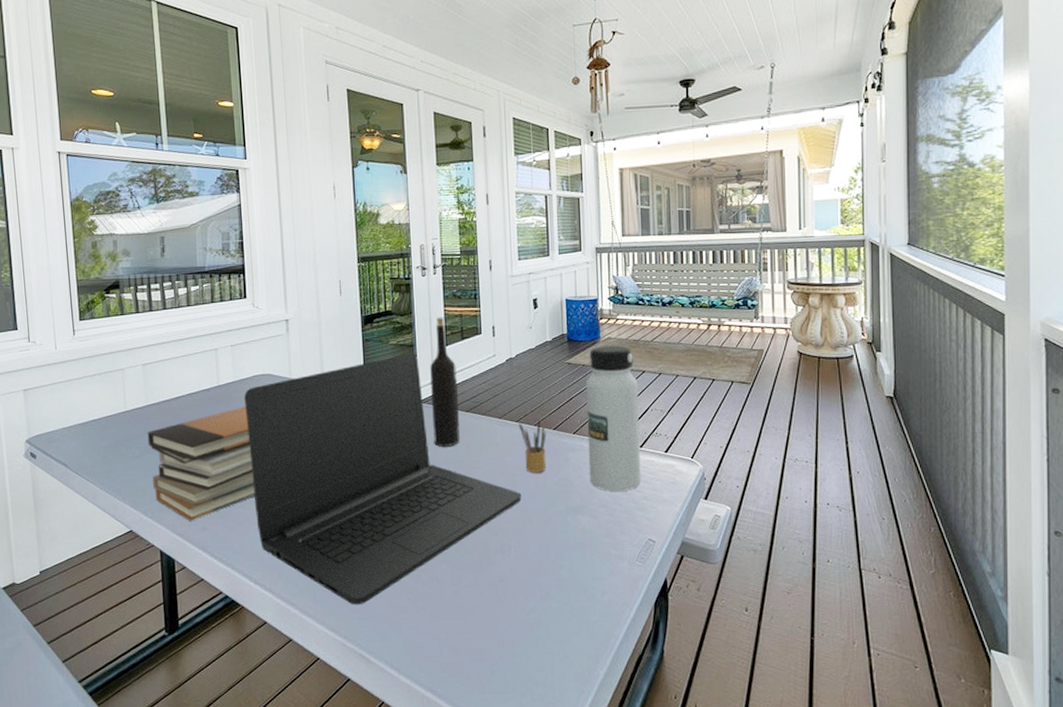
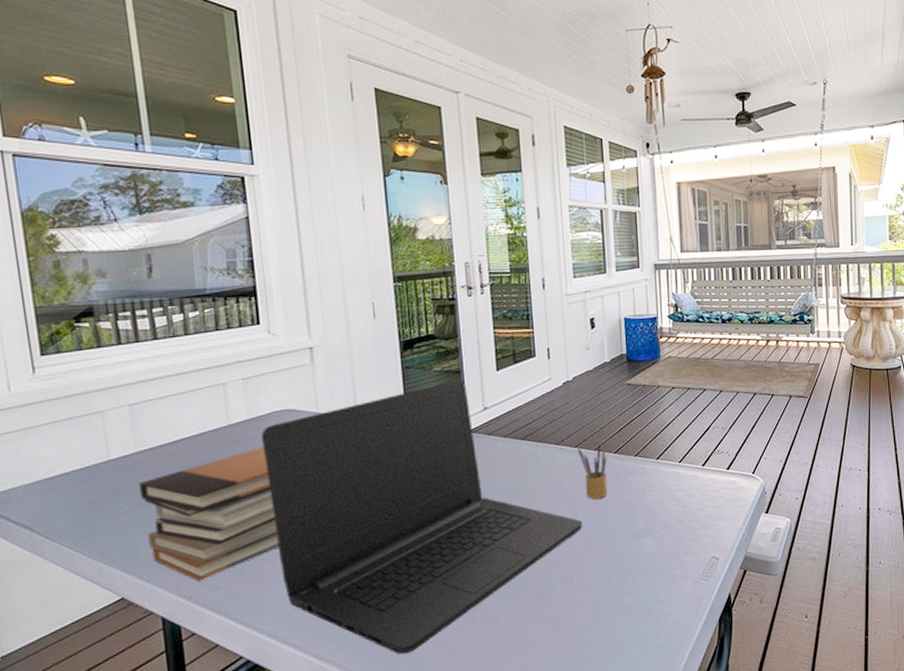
wine bottle: present [430,317,460,448] -> none [480,340,515,479]
water bottle: present [586,345,641,491] -> none [646,364,704,512]

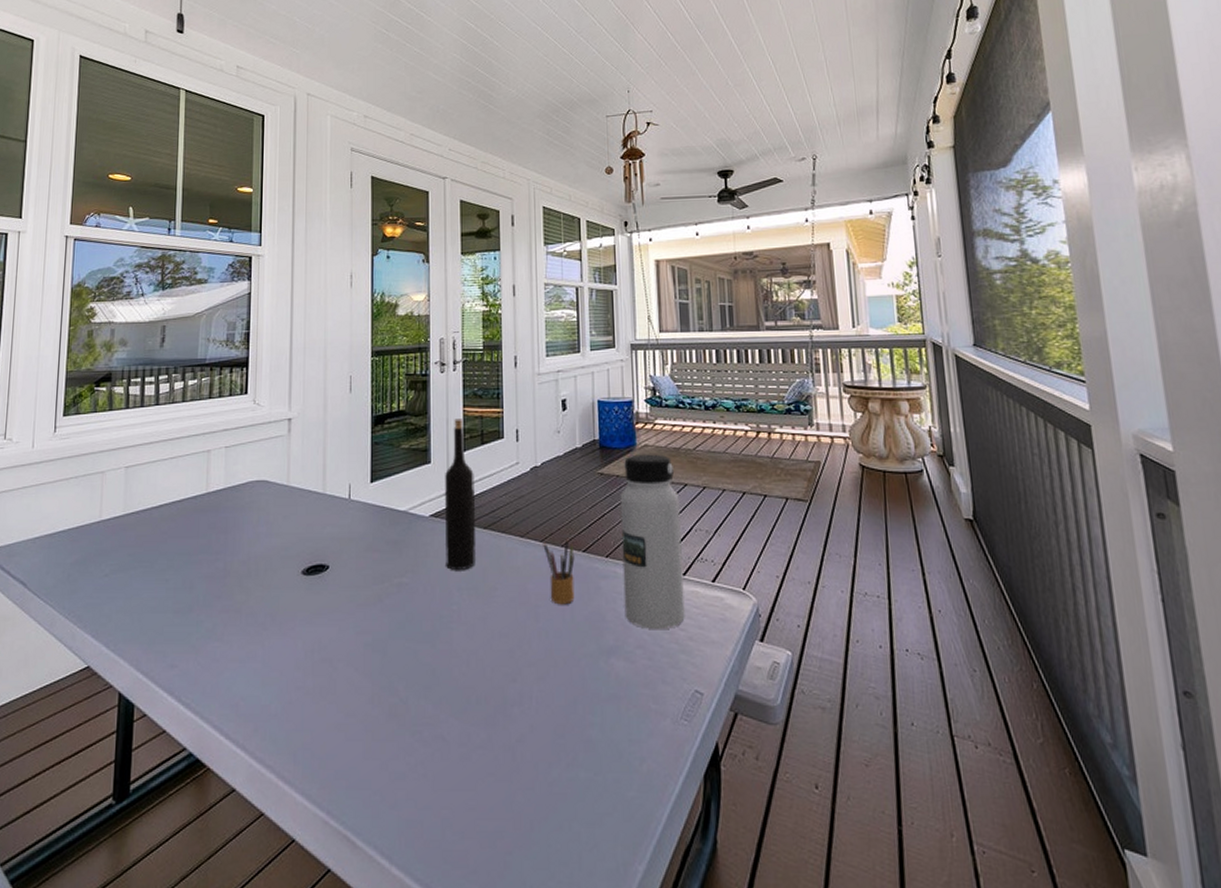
book stack: present [138,447,279,581] -> none [120,518,237,656]
laptop: present [261,379,583,655] -> none [234,459,545,770]
wine bottle: none [480,340,515,479] -> present [444,418,476,571]
water bottle: none [646,364,704,512] -> present [620,454,685,629]

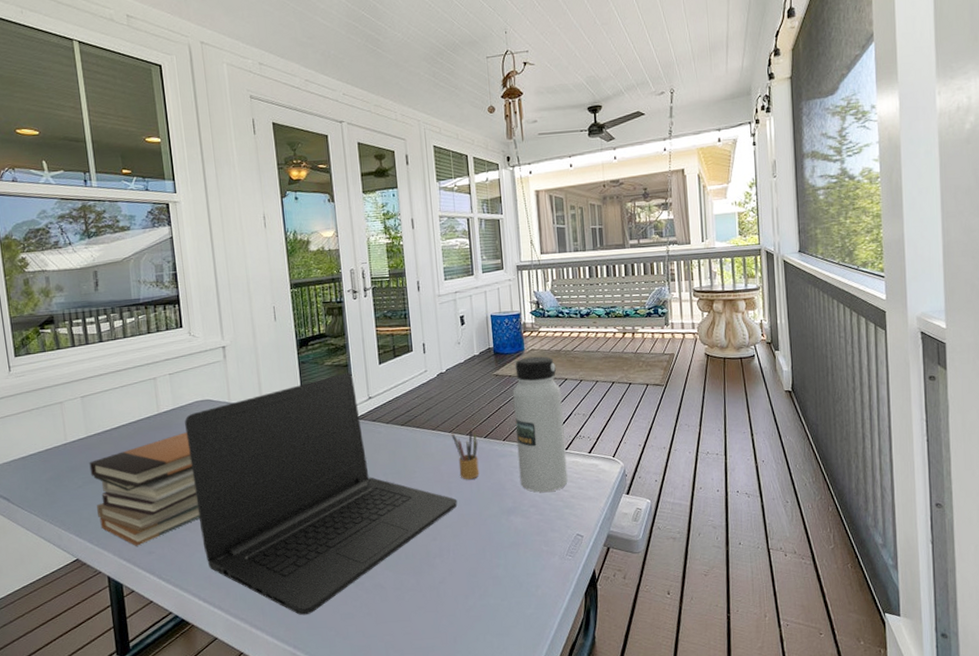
book stack: none [120,518,237,656] -> present [89,432,200,546]
laptop: none [234,459,545,770] -> present [185,372,458,616]
wine bottle: present [444,418,476,571] -> none [365,337,397,461]

